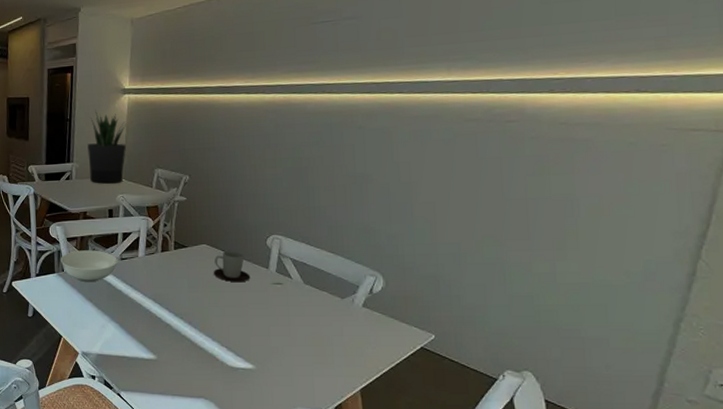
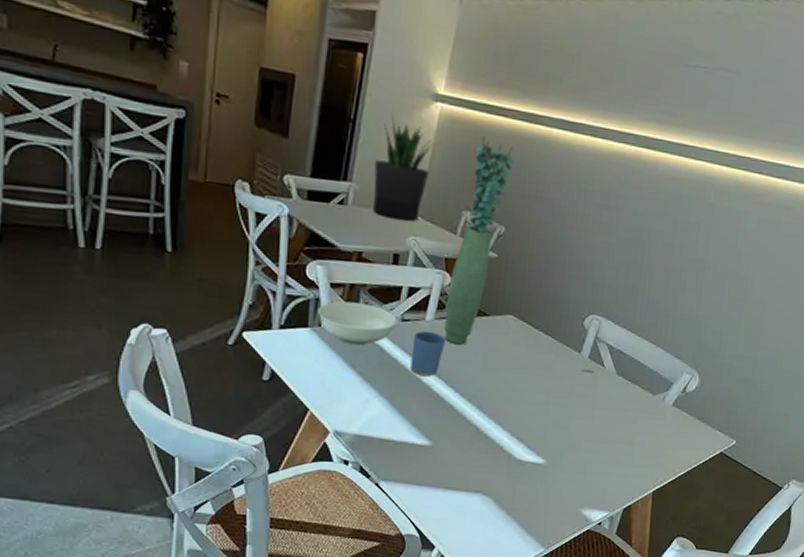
mug: none [131,265,156,301] -> present [410,330,445,376]
vase: none [152,112,187,273] -> present [444,136,513,345]
cup: present [214,251,251,283] -> none [517,326,559,366]

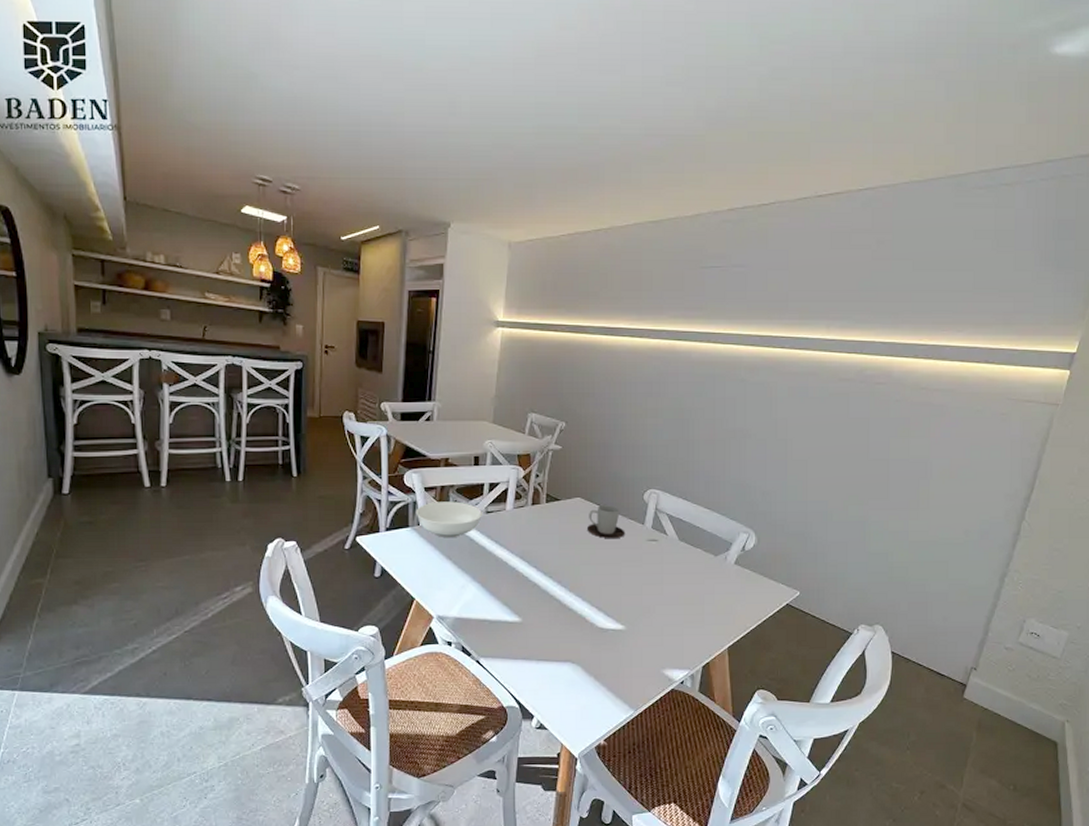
planter: present [373,114,433,222] -> none [453,342,498,429]
mug: present [410,330,445,376] -> none [497,519,525,559]
vase: present [444,136,513,345] -> none [523,350,566,528]
cup: none [517,326,559,366] -> present [588,505,625,539]

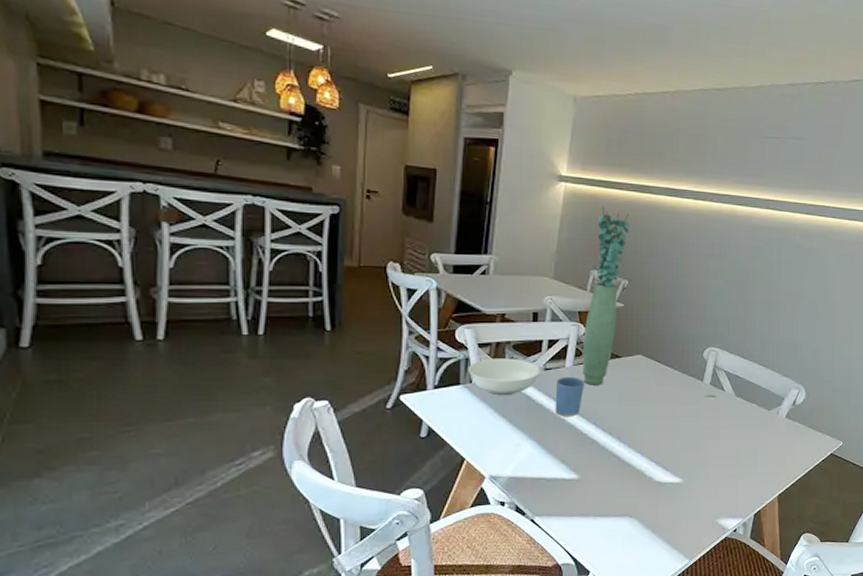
mug: none [497,519,525,559] -> present [555,376,584,416]
vase: none [523,350,566,528] -> present [583,207,630,385]
cup: present [588,505,625,539] -> none [648,362,685,395]

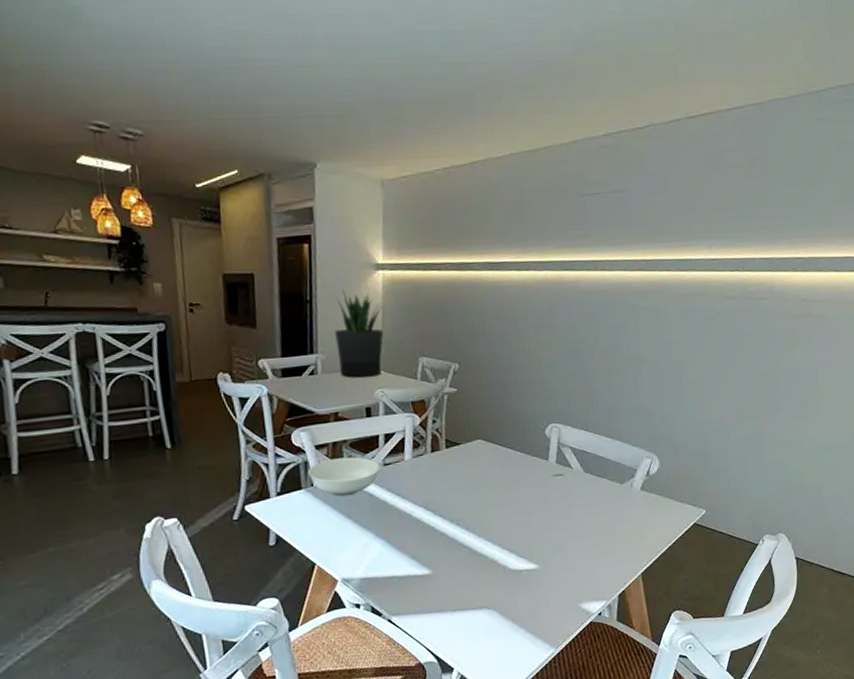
planter: none [511,195,560,284] -> present [335,288,384,379]
mug: present [555,376,584,416] -> none [397,469,427,511]
vase: present [583,207,630,385] -> none [419,291,454,477]

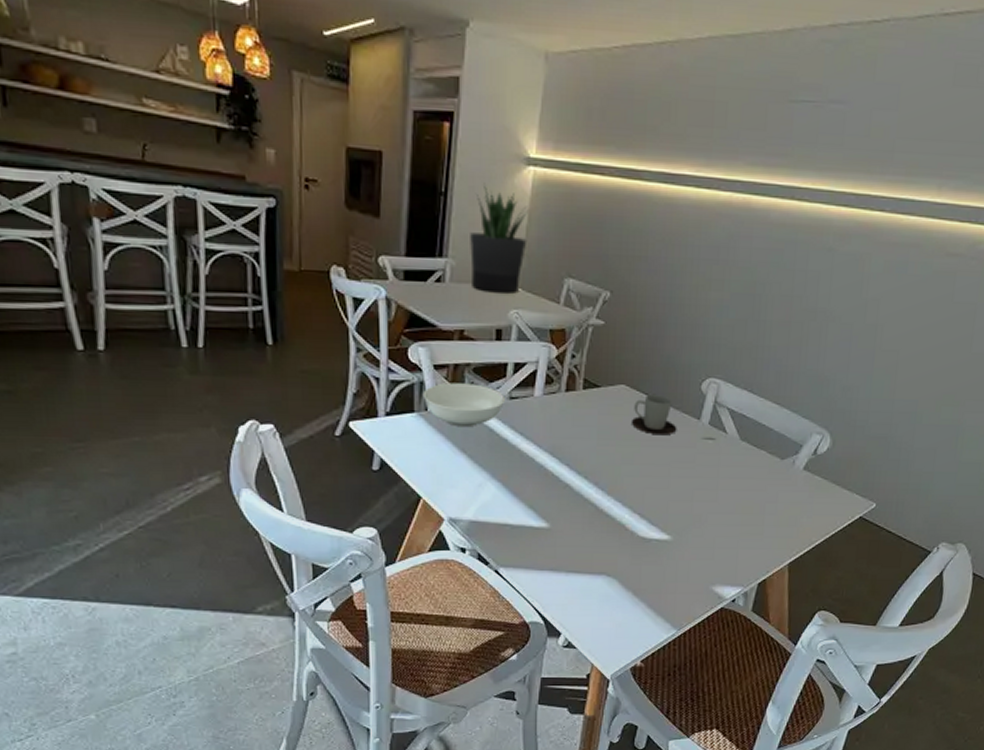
cup: none [491,444,530,478] -> present [632,395,677,436]

